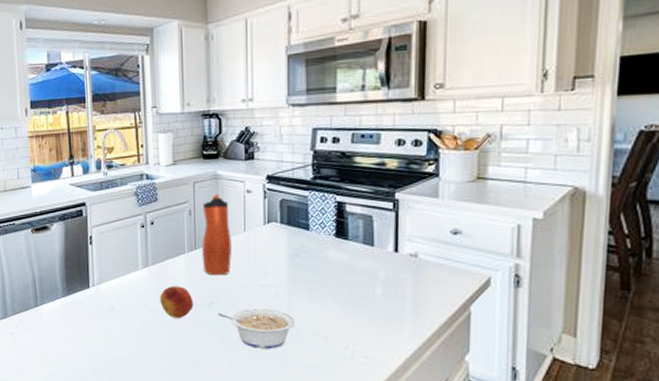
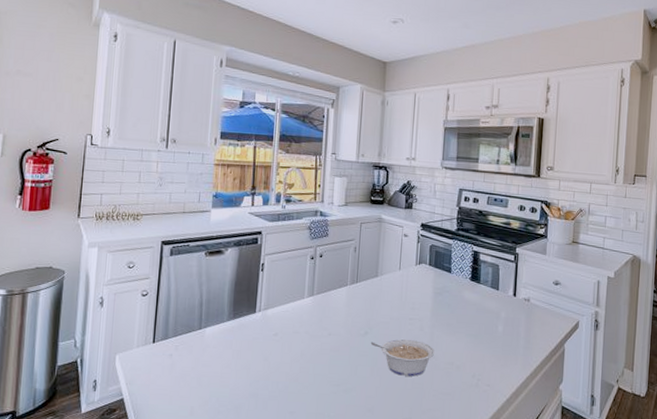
fruit: present [160,286,194,318] -> none [320,315,351,346]
water bottle: present [202,193,232,276] -> none [361,234,388,308]

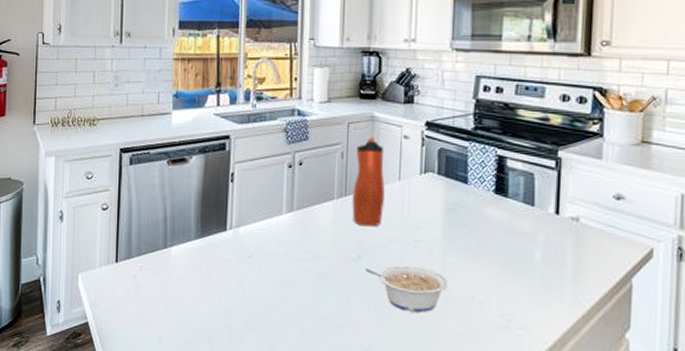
water bottle: none [361,234,388,308] -> present [352,136,385,227]

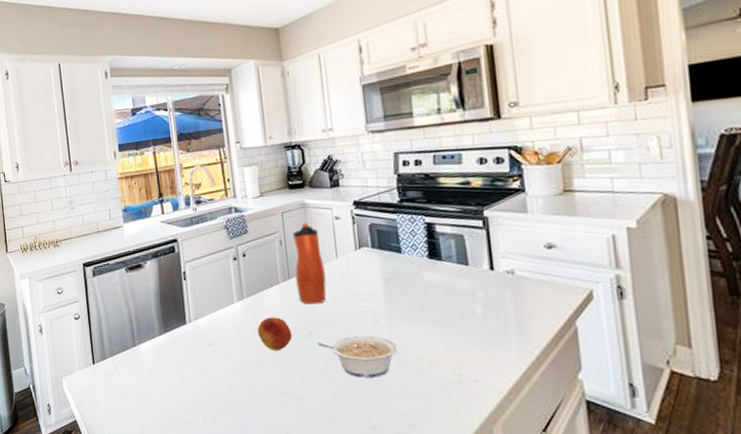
fruit: none [303,234,340,272] -> present [257,317,292,350]

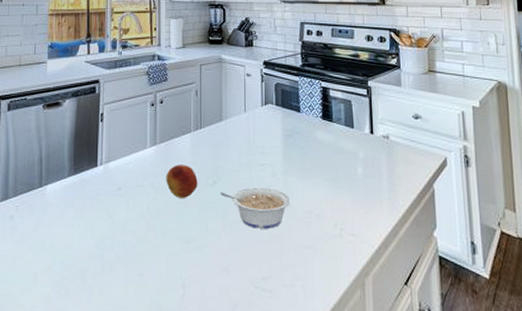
water bottle: present [292,222,327,305] -> none [207,76,233,155]

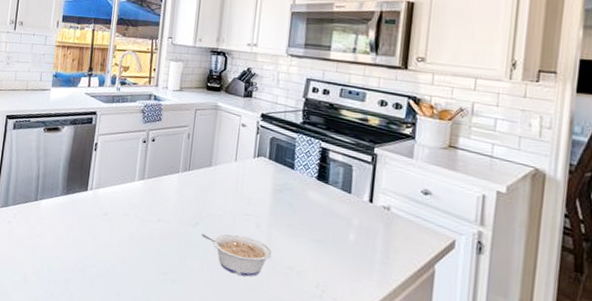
fruit: present [166,165,198,198] -> none [150,201,181,233]

